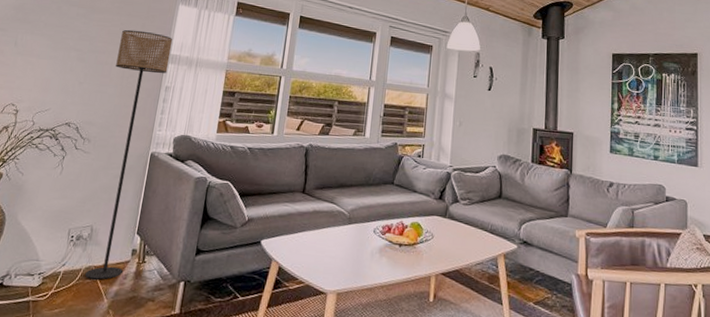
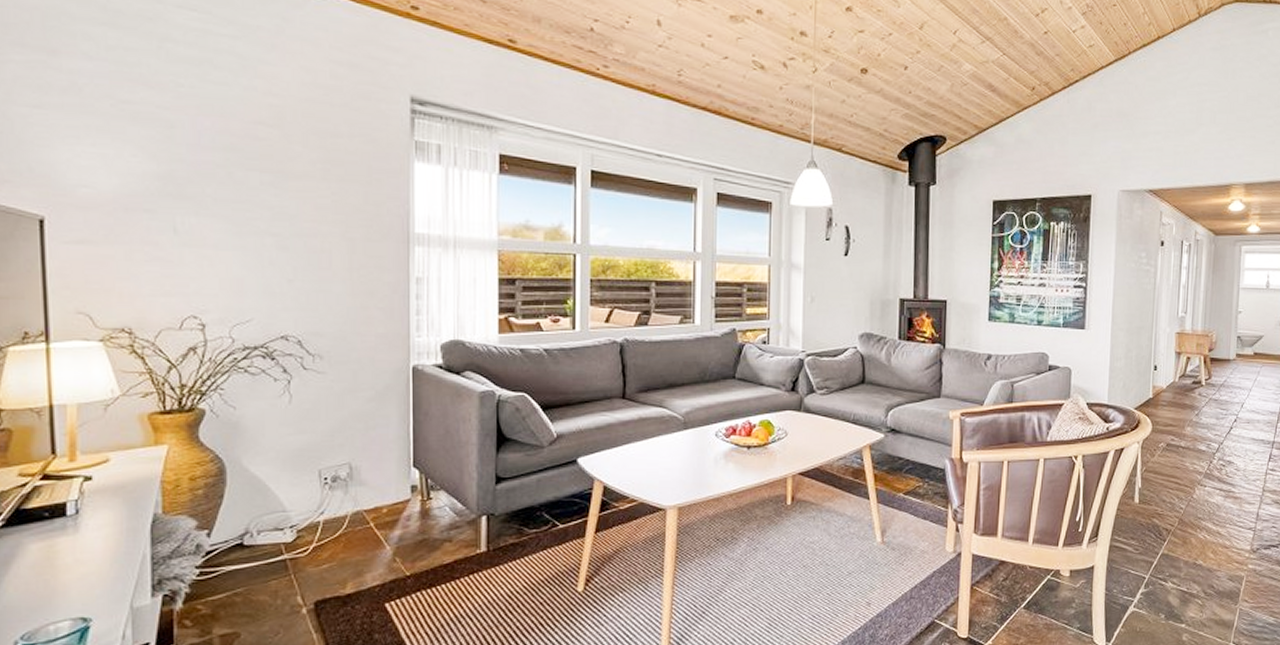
floor lamp: present [84,29,173,280] -> none [336,201,414,525]

